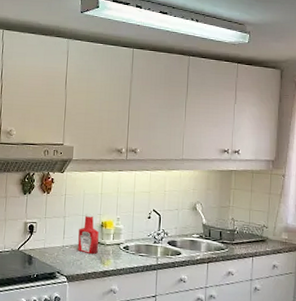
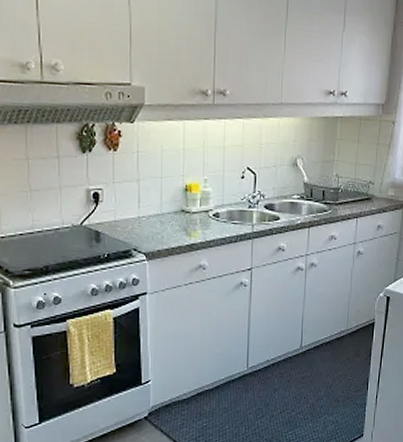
ketchup bottle: present [78,213,99,254] -> none [157,174,182,224]

